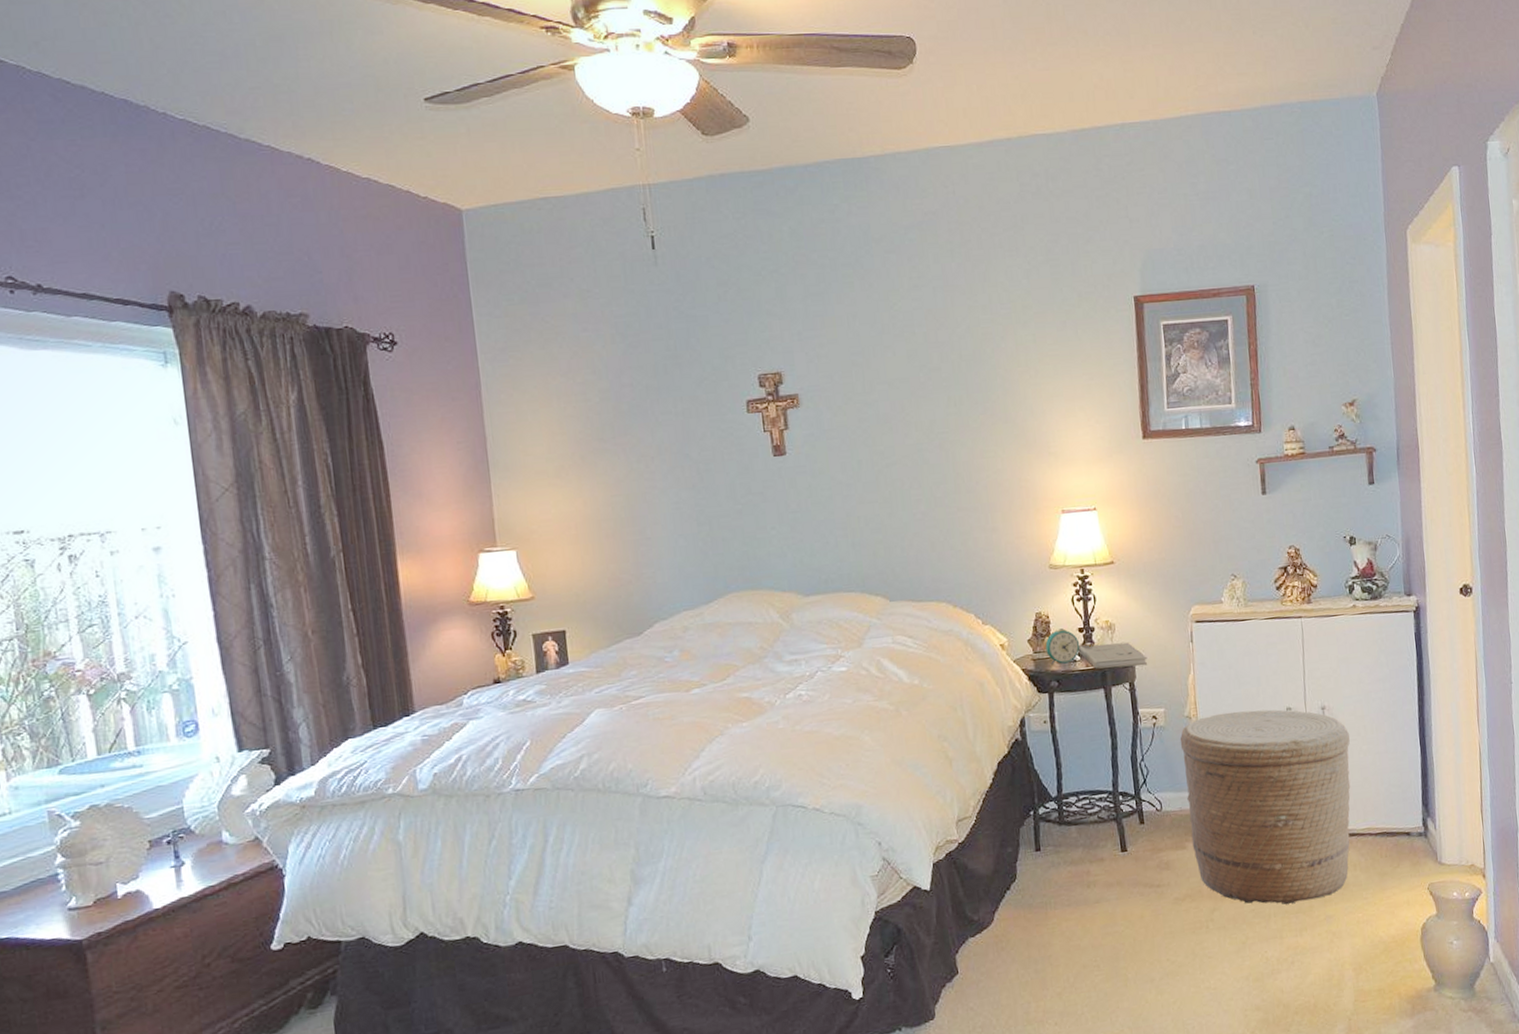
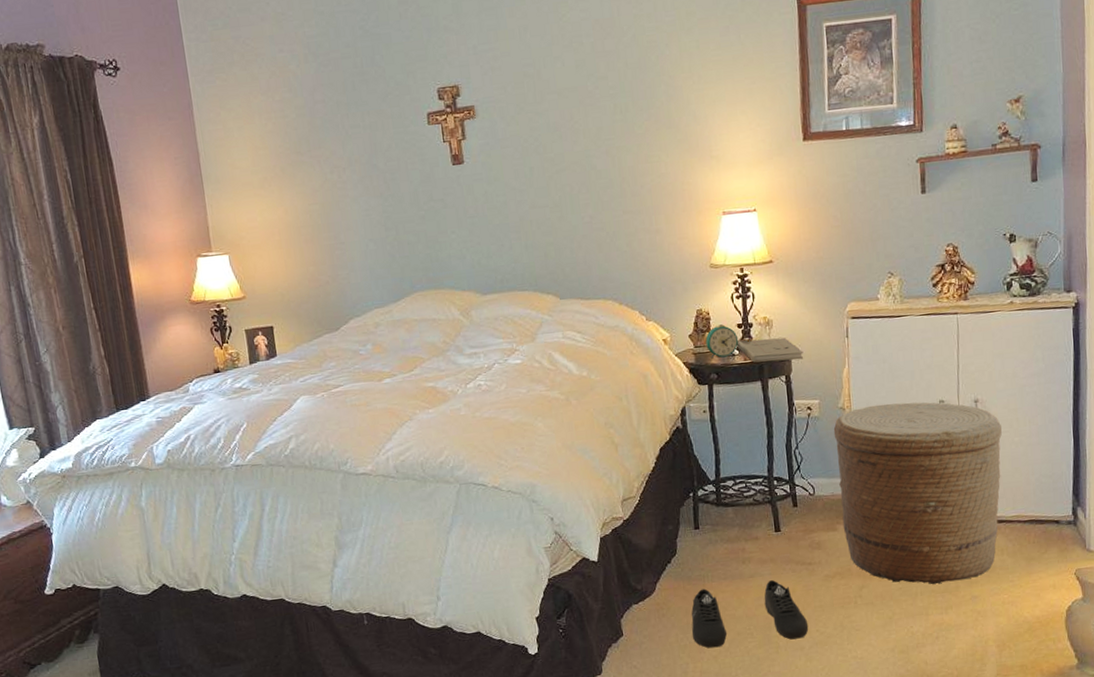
shoe: none [1032,905,1159,984] -> present [691,580,809,648]

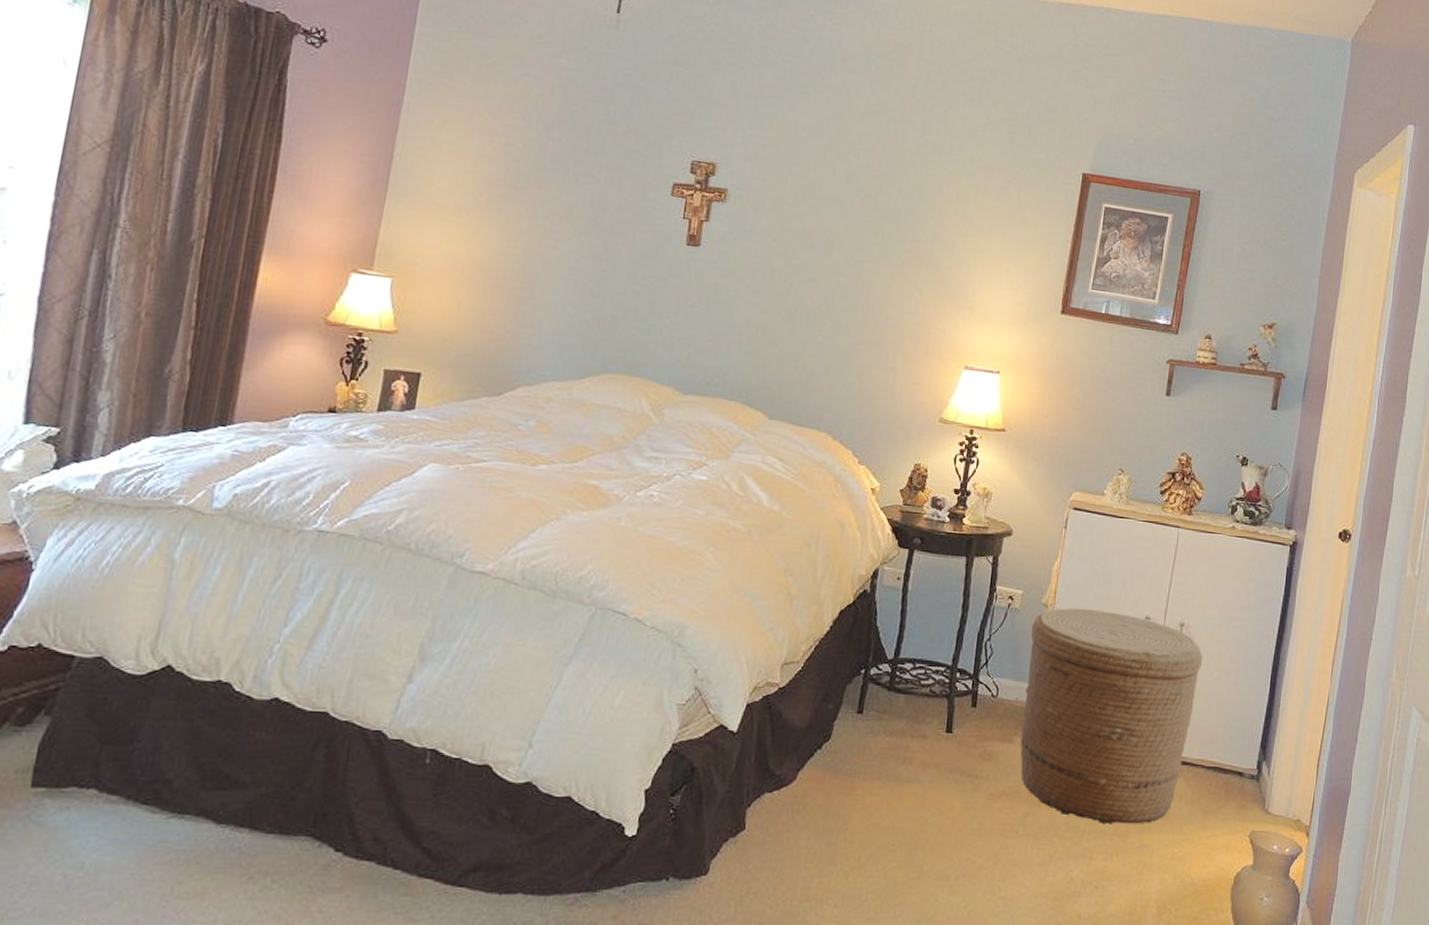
shoe: present [691,580,809,648] -> none [826,787,960,865]
alarm clock: present [705,324,739,359] -> none [916,485,953,523]
book: present [738,337,804,363] -> none [950,507,1017,542]

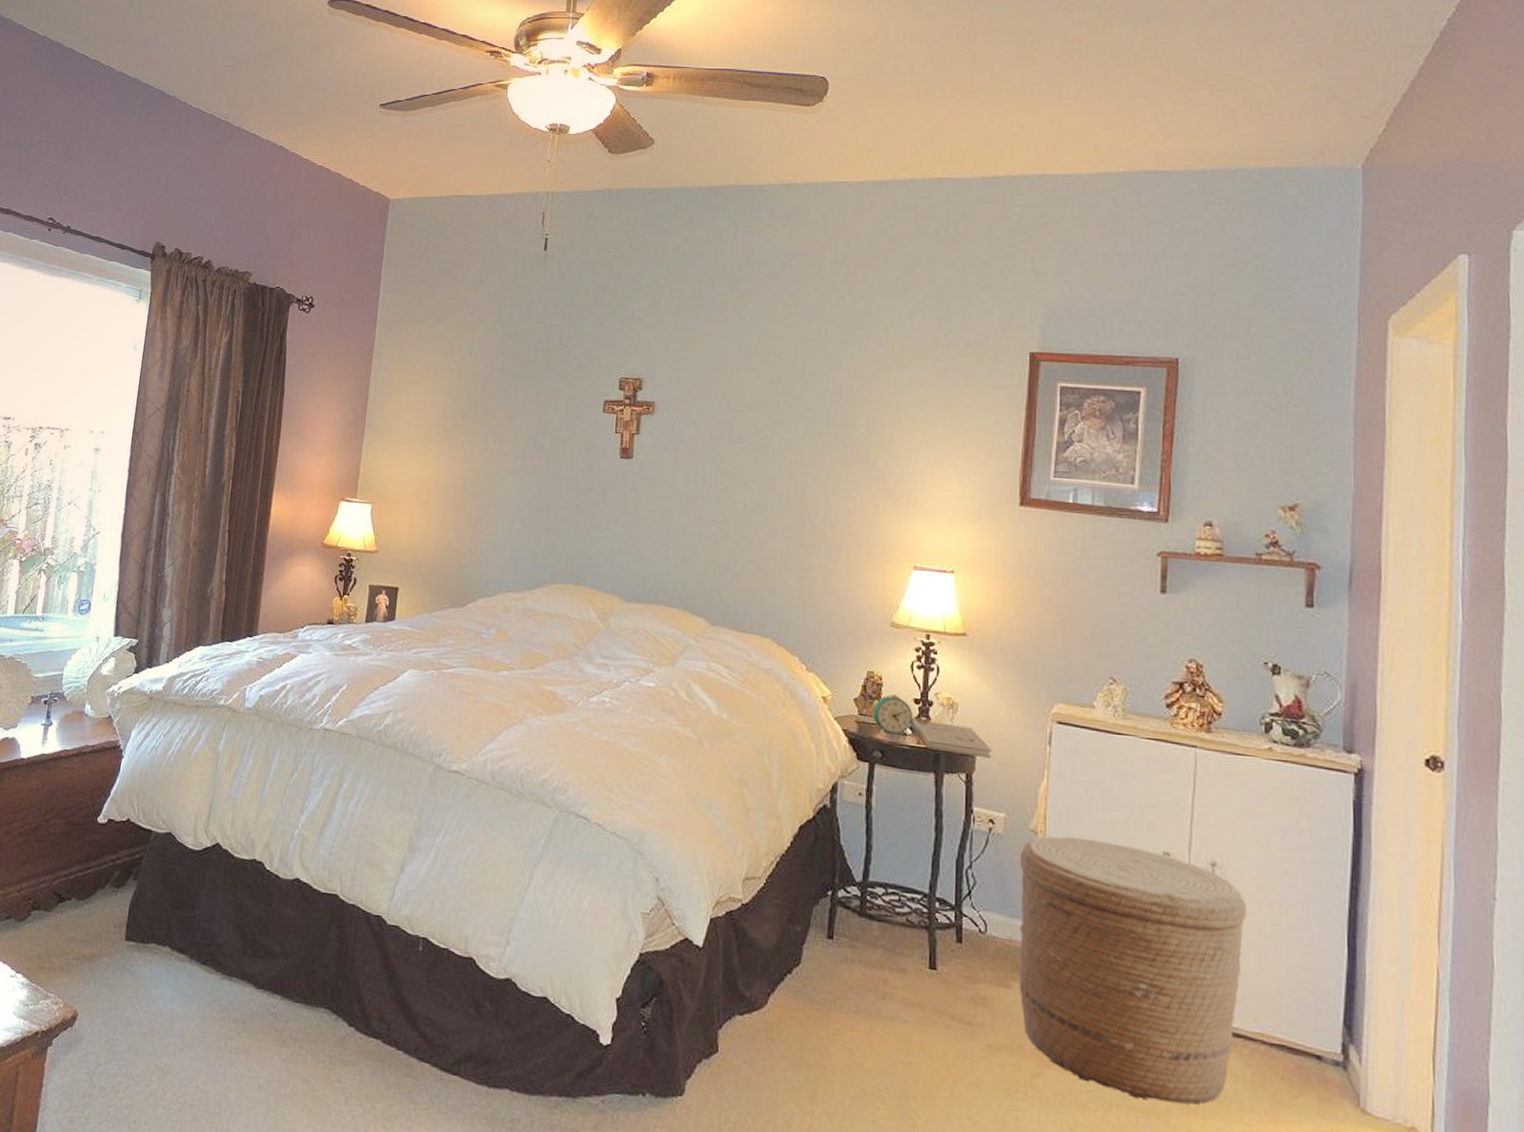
alarm clock: none [916,485,953,523] -> present [873,694,914,736]
book: none [950,507,1017,542] -> present [912,718,992,759]

